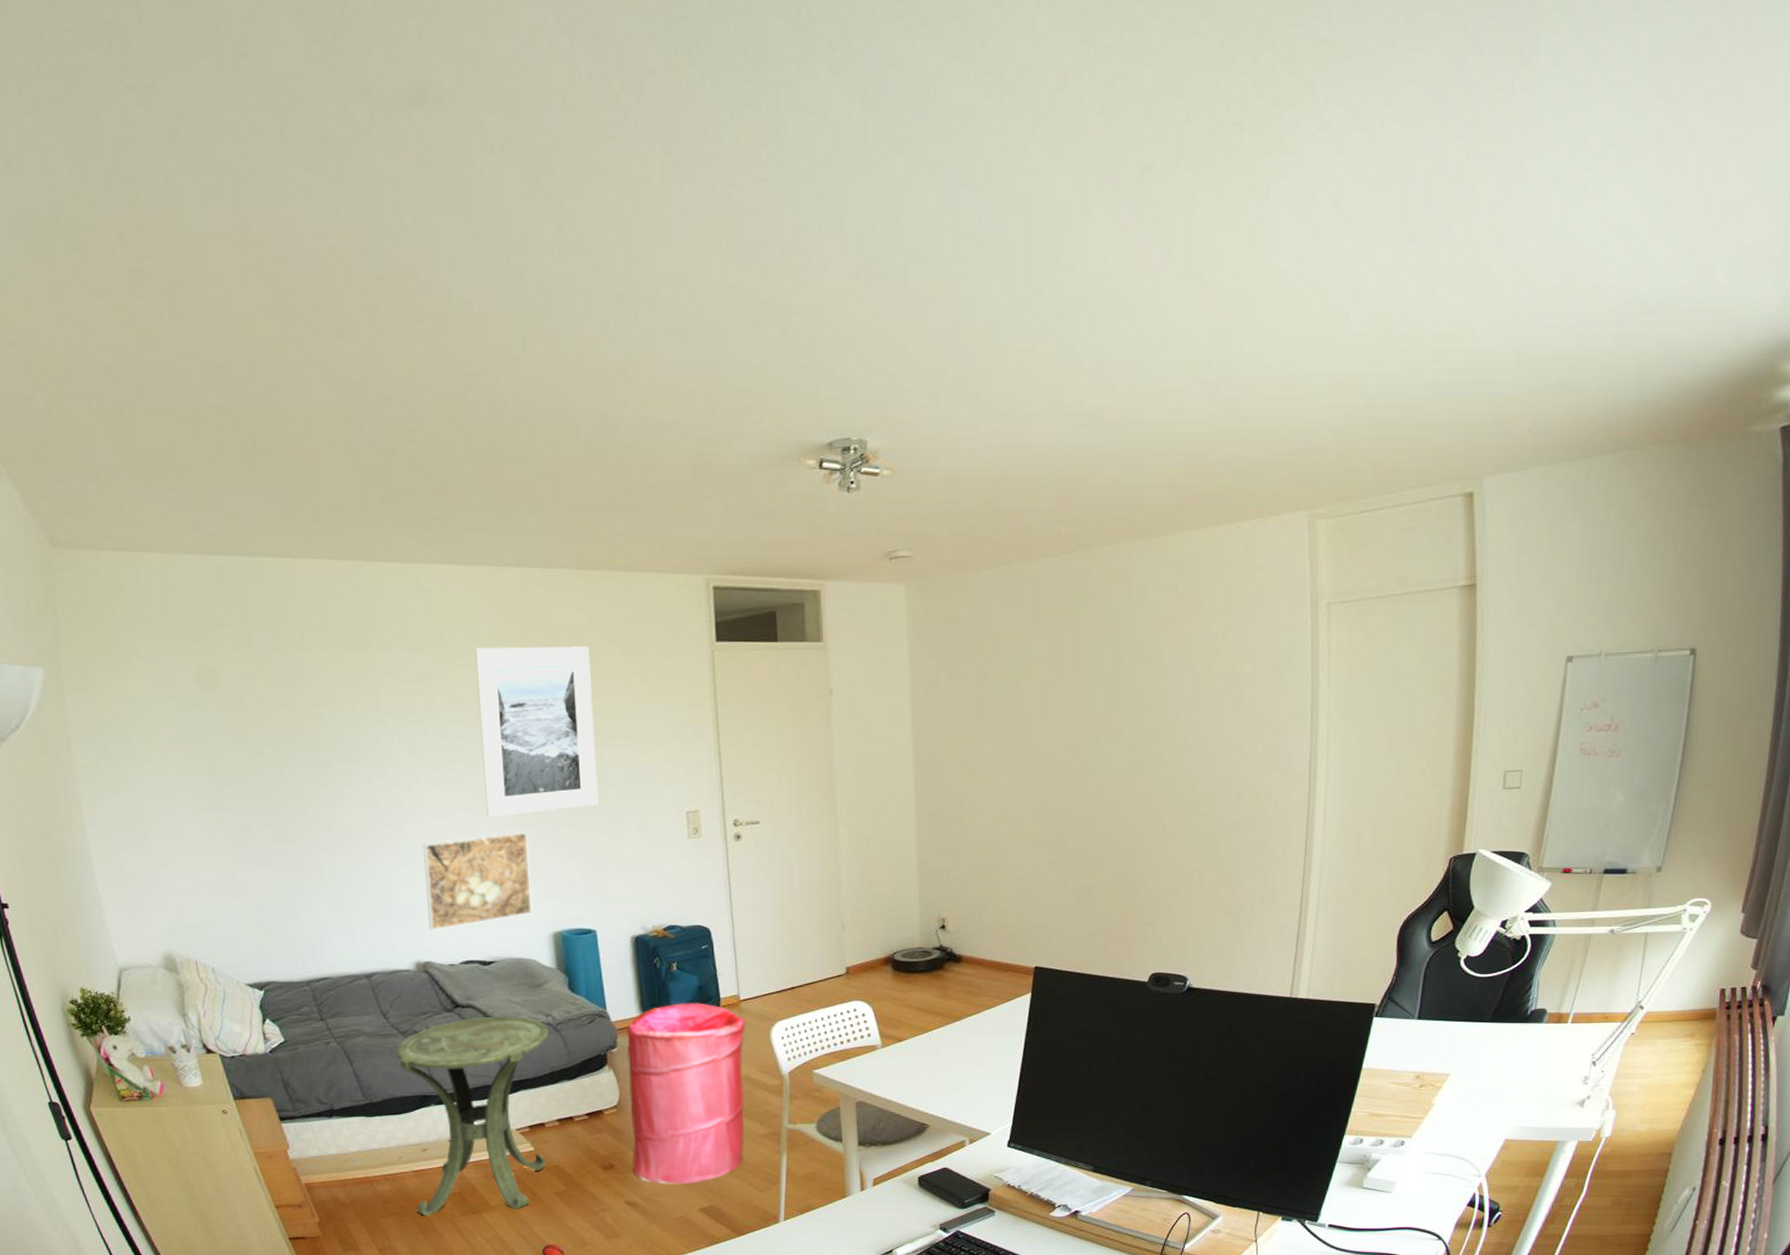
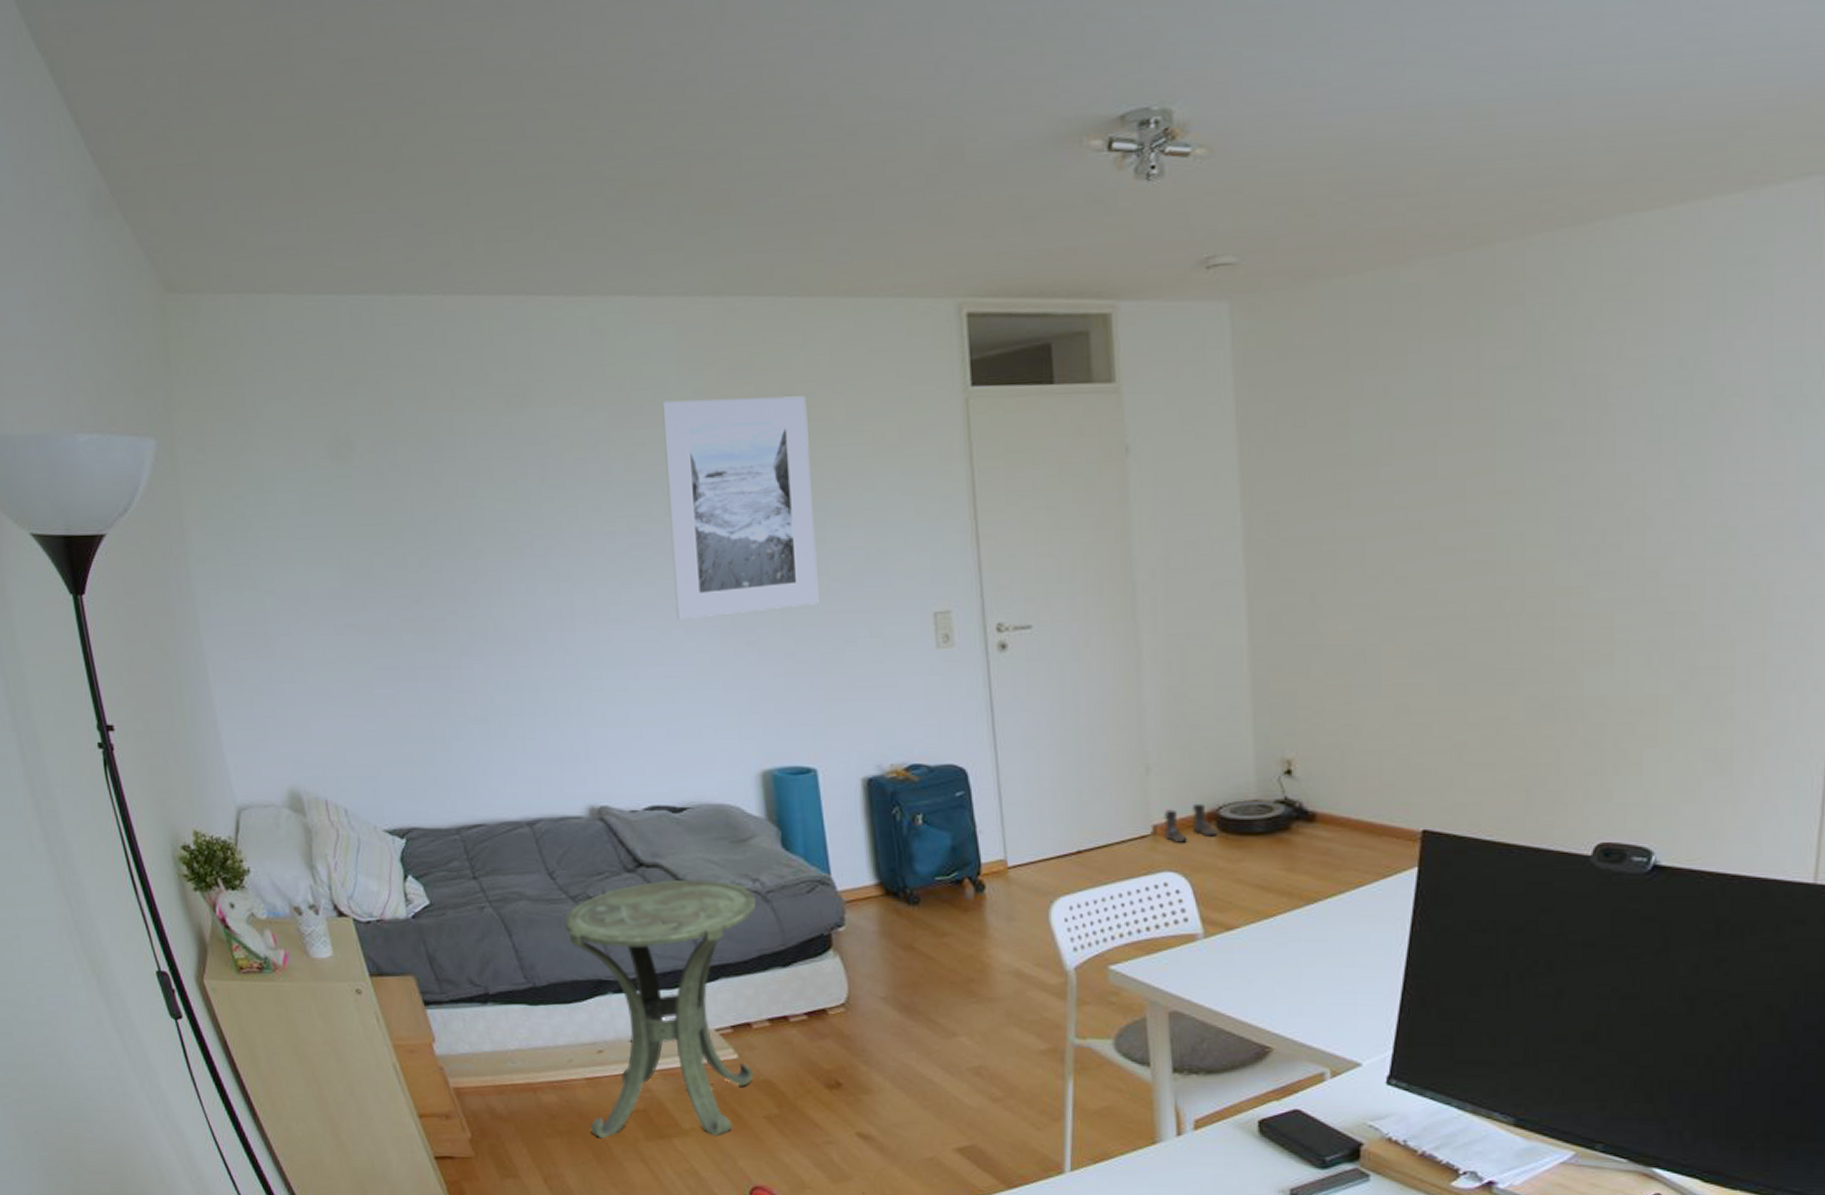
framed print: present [423,832,532,930] -> none [598,639,735,766]
laundry hamper: present [626,1003,746,1185] -> none [857,868,1016,1114]
boots: none [854,950,892,981] -> present [1163,803,1217,844]

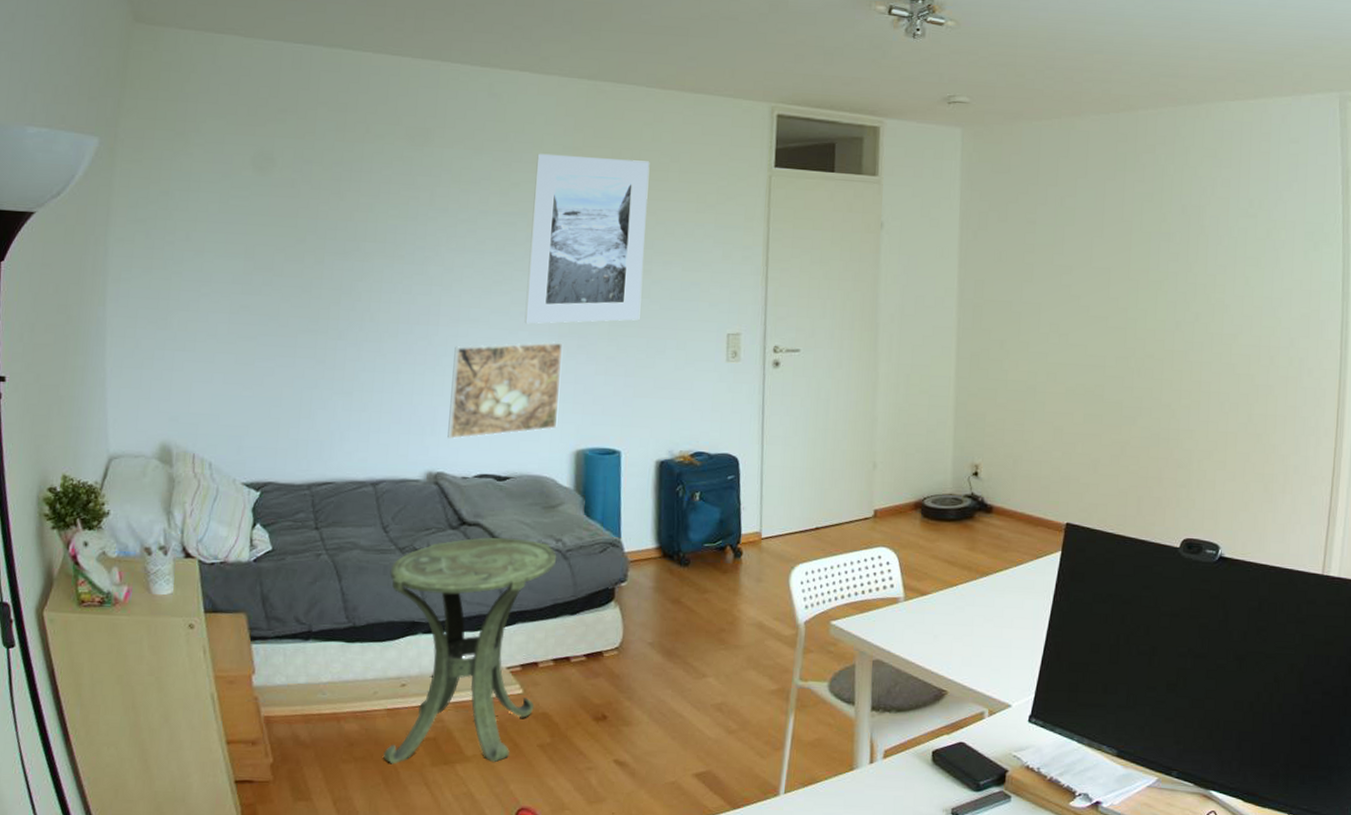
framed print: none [598,639,735,766] -> present [447,341,563,439]
boots: present [1163,803,1217,844] -> none [882,494,921,526]

